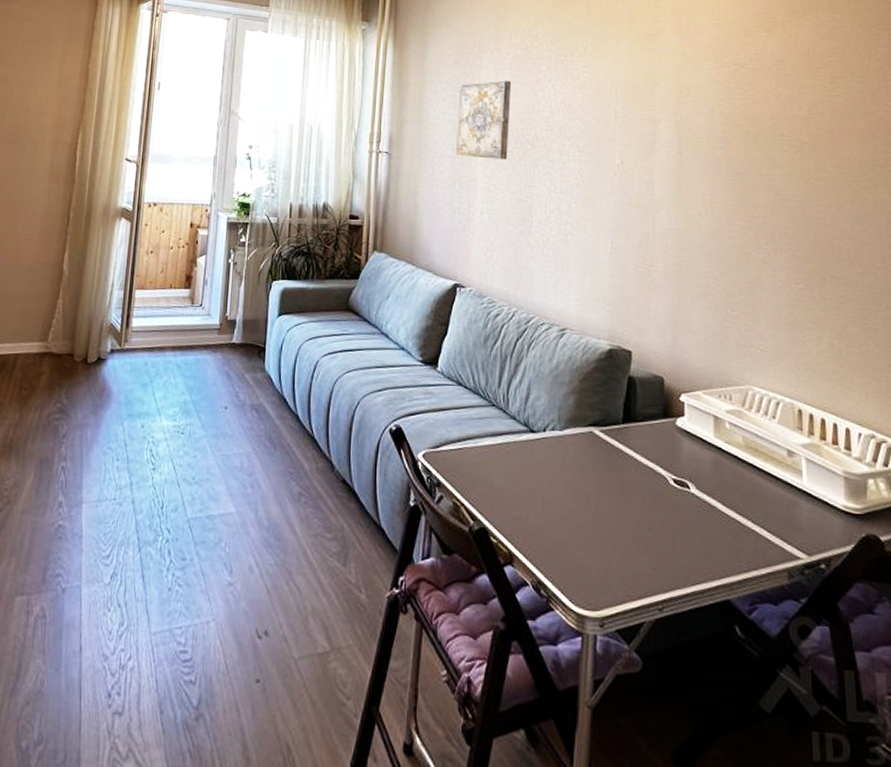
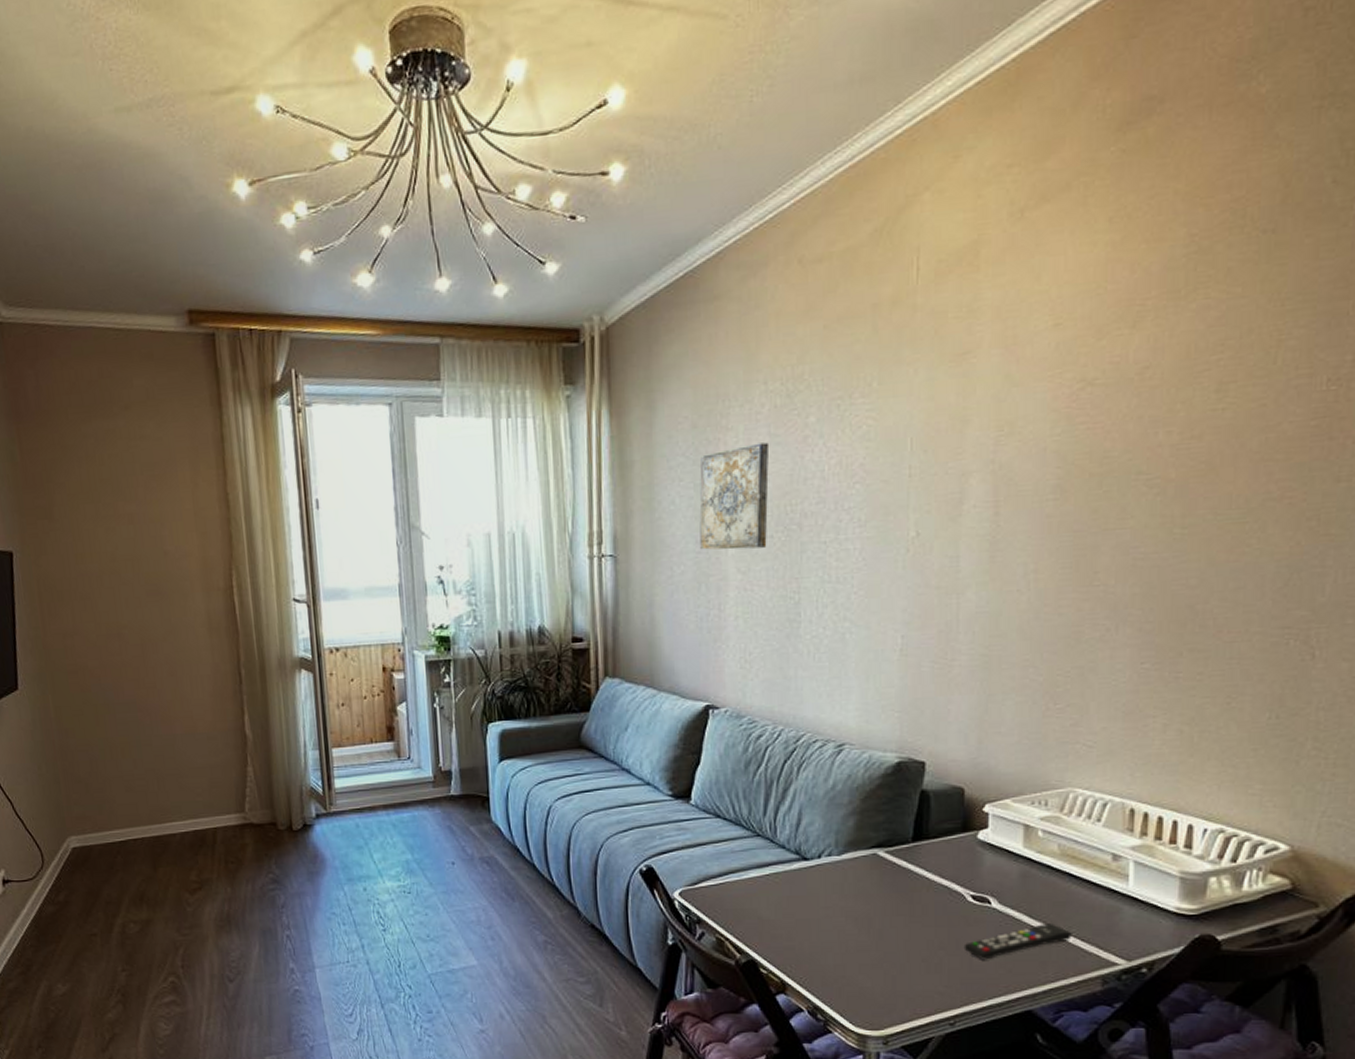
remote control: none [668,512,760,545] -> present [964,924,1072,960]

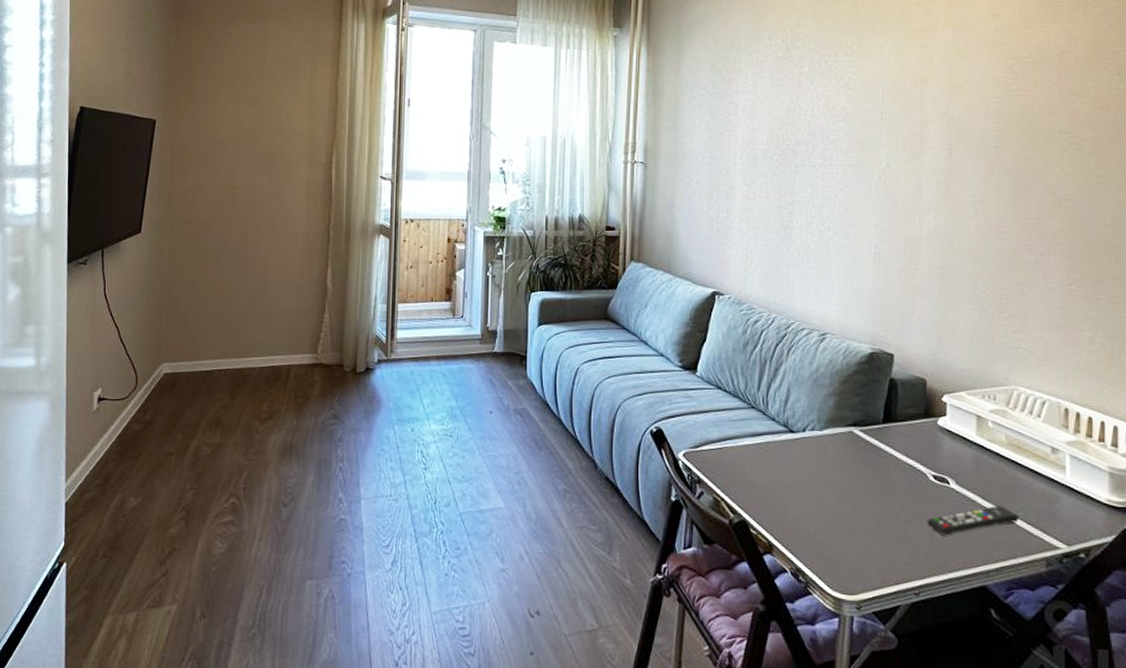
wall art: present [699,442,770,550] -> none [714,84,772,166]

